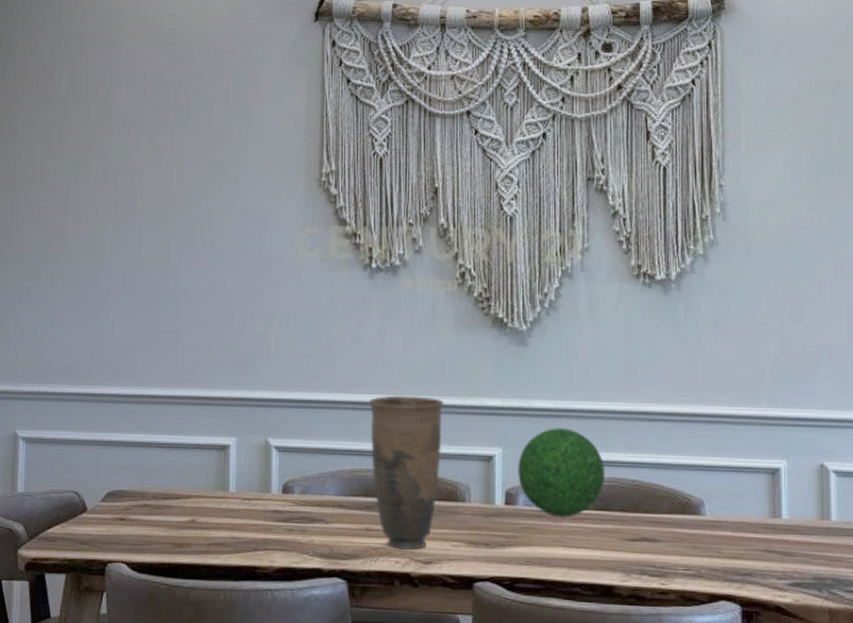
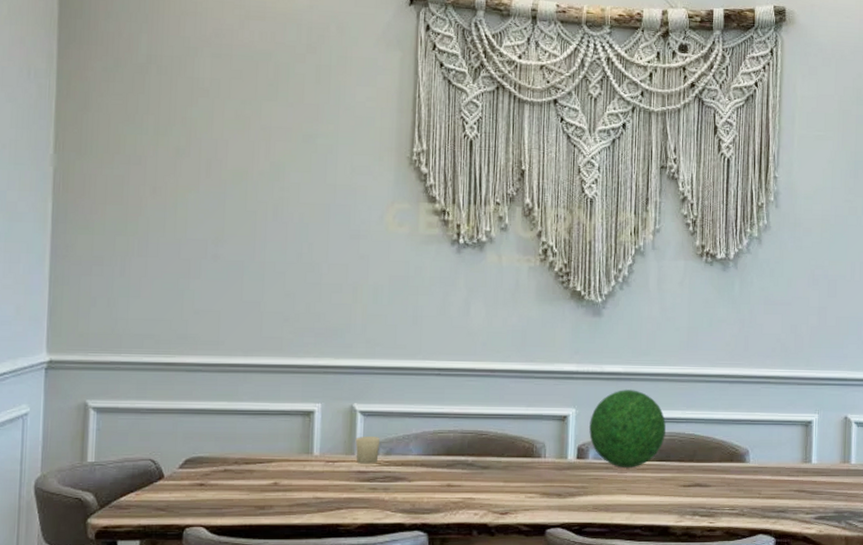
candle: none [270,474,296,503] -> present [355,437,381,464]
vase: present [369,395,444,550] -> none [453,362,524,502]

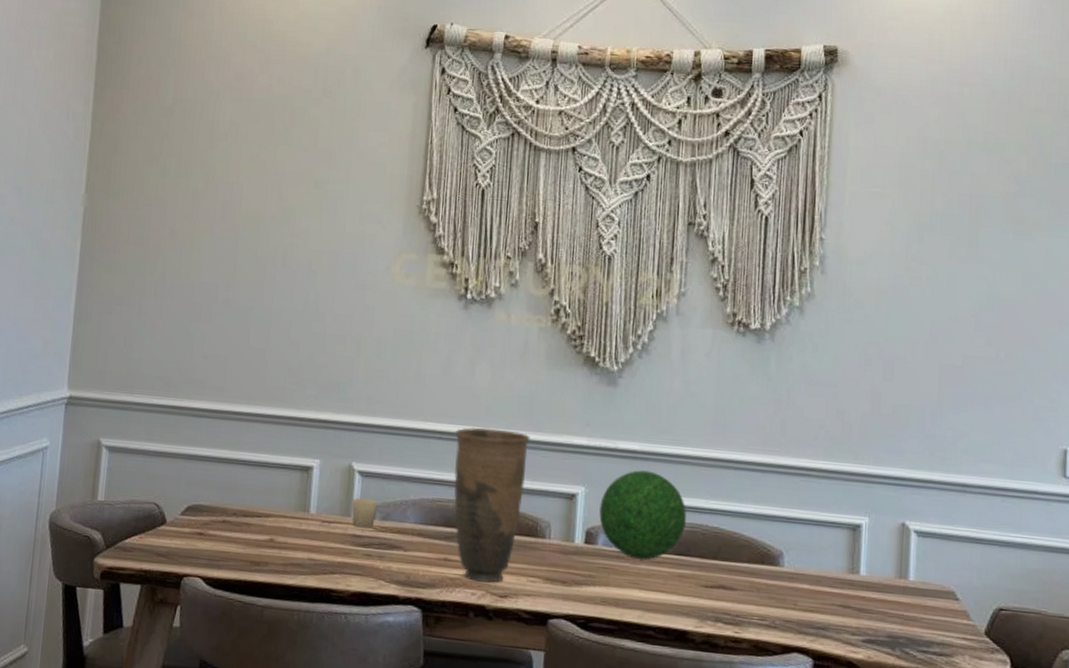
vase: none [453,362,524,502] -> present [454,427,530,583]

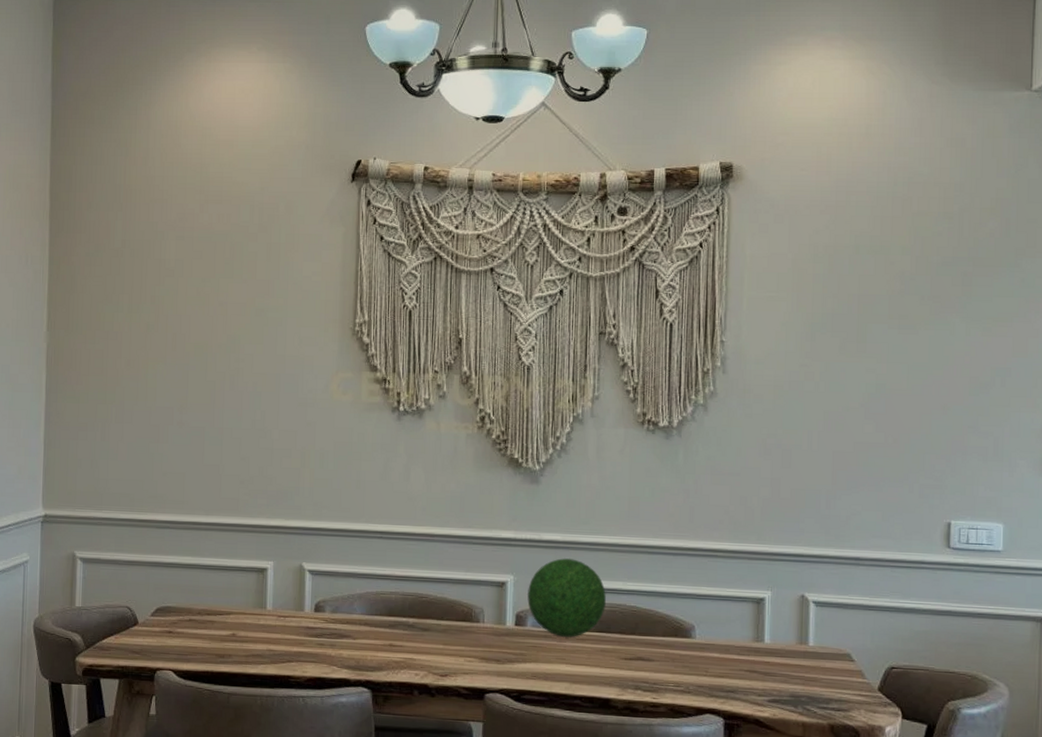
candle: present [351,498,378,529] -> none [304,594,327,621]
vase: present [454,427,530,583] -> none [394,526,462,664]

